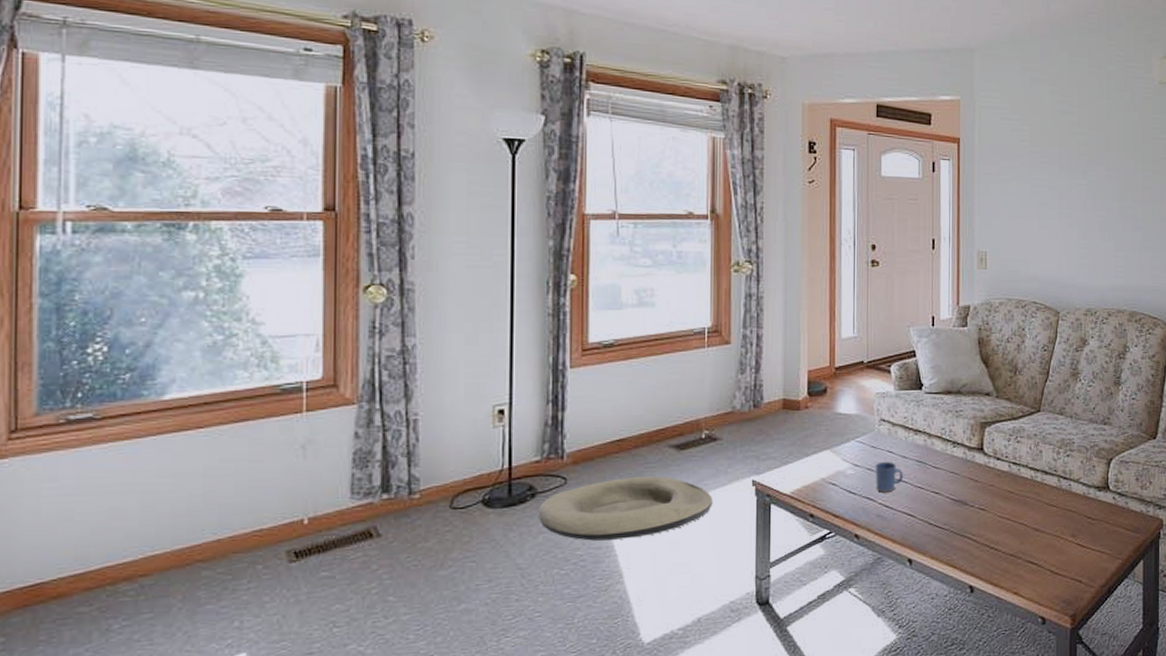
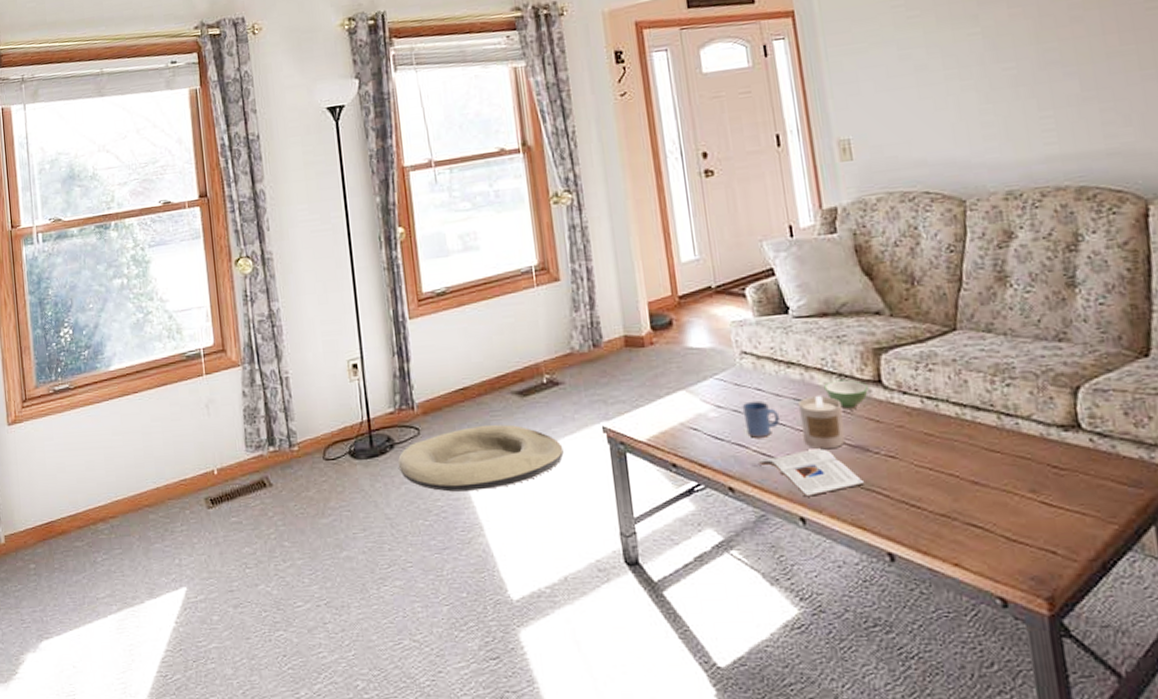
magazine: none [881,502,961,542] -> present [757,448,865,497]
candle: none [918,459,952,503] -> present [797,396,845,450]
bowl: none [941,446,974,472] -> present [824,379,870,411]

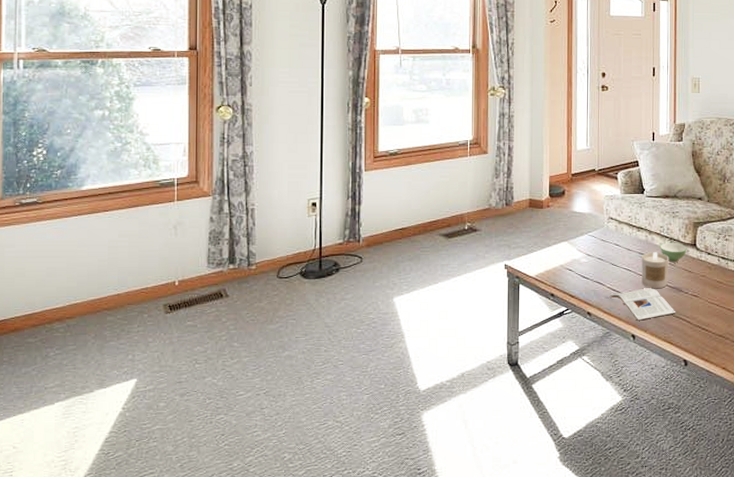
dog bed: present [398,424,564,492] -> none [342,257,473,308]
mug: present [742,400,781,438] -> none [604,252,628,278]

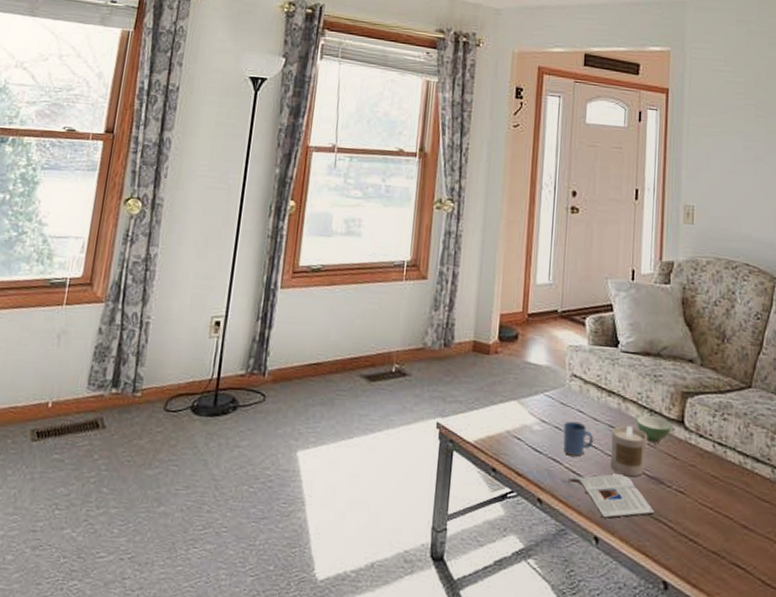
mug: none [604,252,628,278] -> present [563,421,594,457]

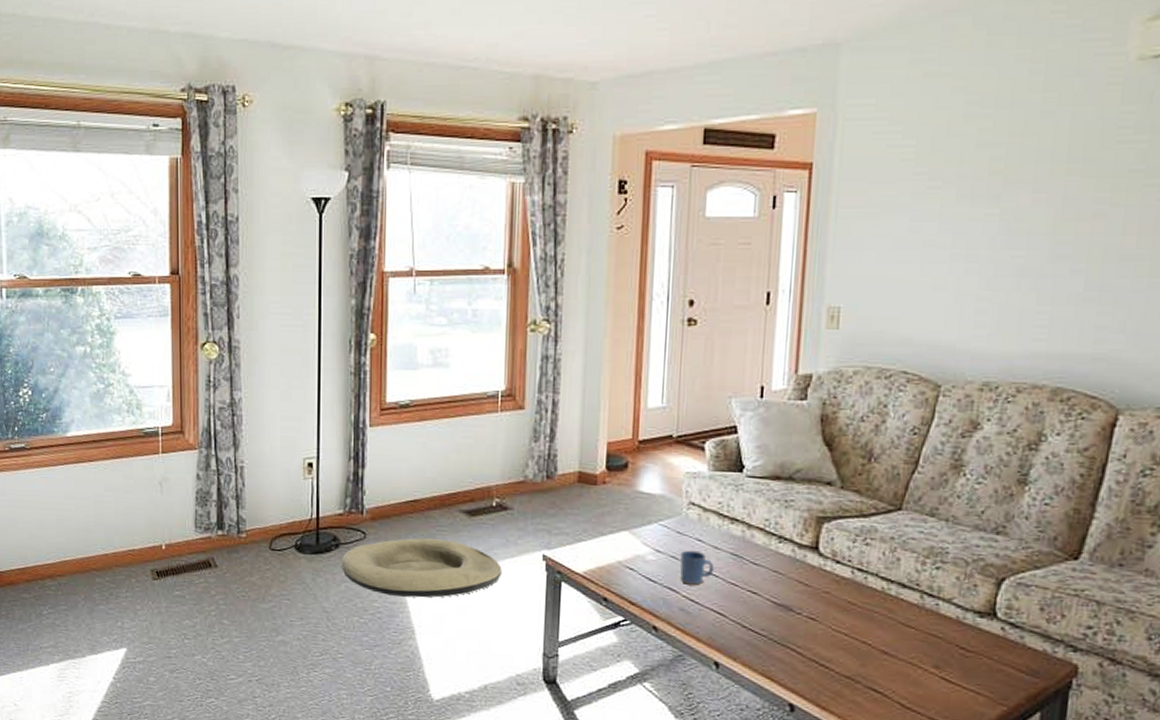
dog bed: none [237,402,397,466] -> present [342,538,502,598]
magazine: present [567,474,655,519] -> none [685,602,782,645]
candle: present [610,425,648,478] -> none [732,553,776,605]
bowl: present [636,414,673,444] -> none [762,541,806,572]

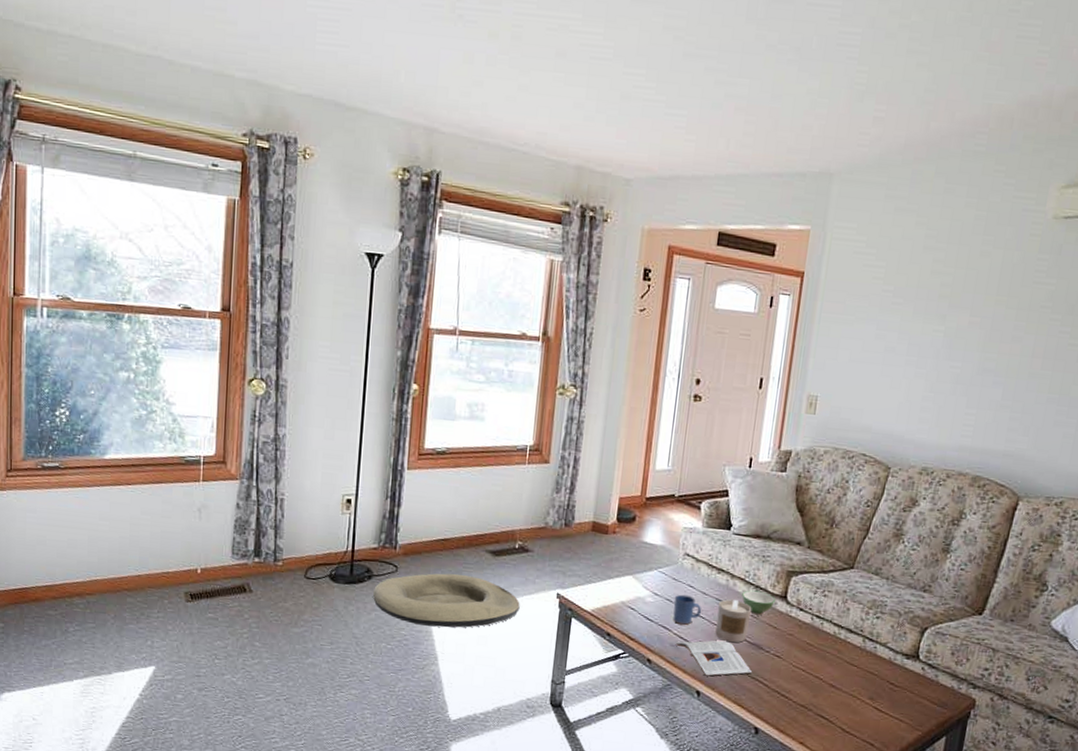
magazine: none [685,602,782,645] -> present [675,640,753,677]
candle: none [732,553,776,605] -> present [715,599,752,643]
bowl: none [762,541,806,572] -> present [741,590,776,616]

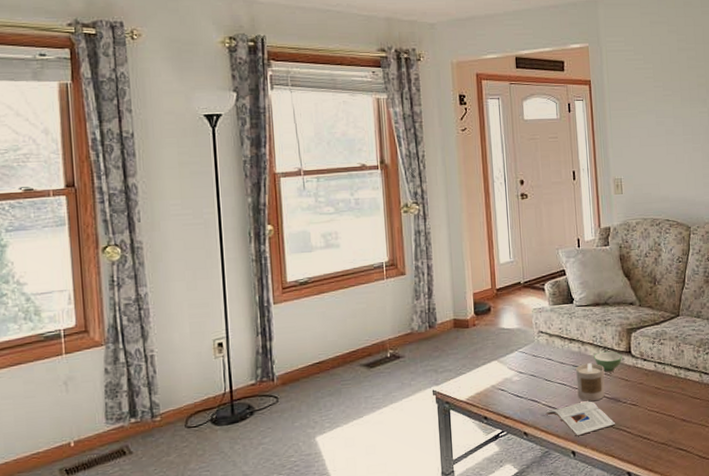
dog bed: present [373,573,520,628] -> none [257,391,401,449]
mug: present [673,594,702,625] -> none [537,367,563,395]

